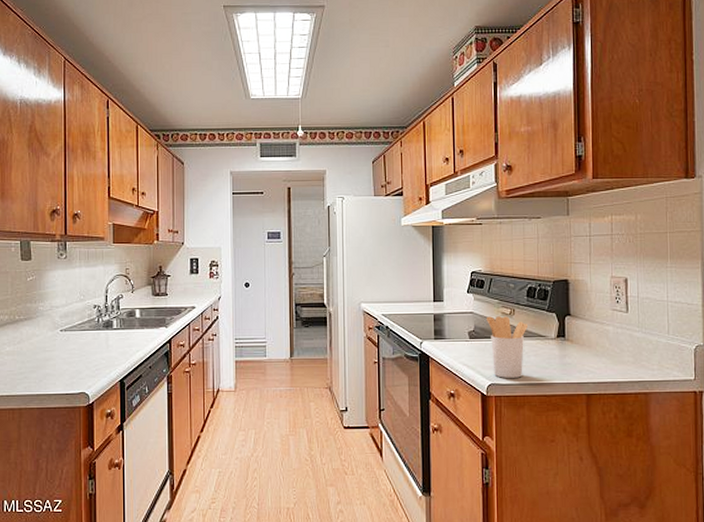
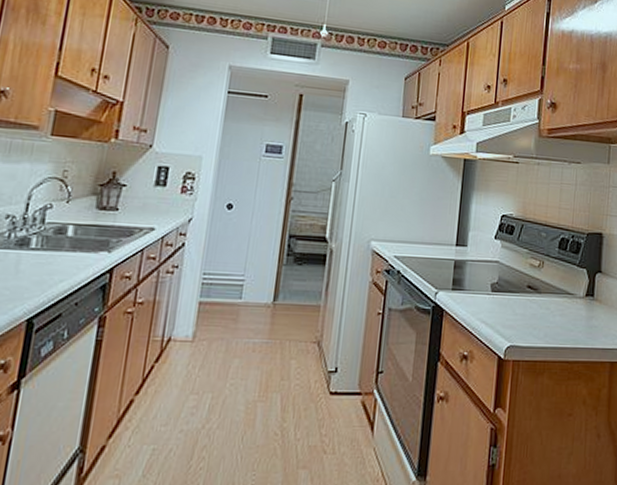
utensil holder: present [487,316,527,378] -> none [513,267,556,340]

